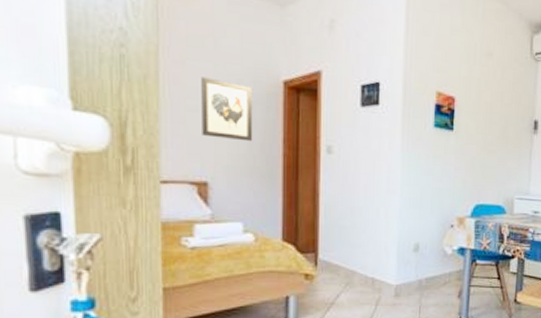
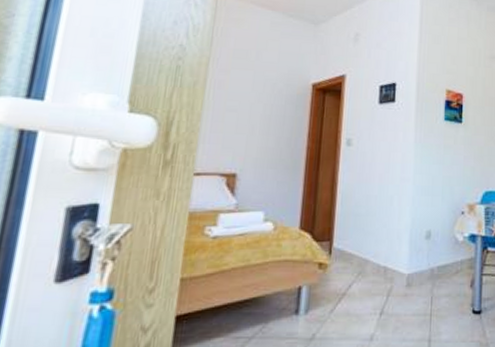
wall art: present [201,77,253,142] -> none [236,82,286,137]

